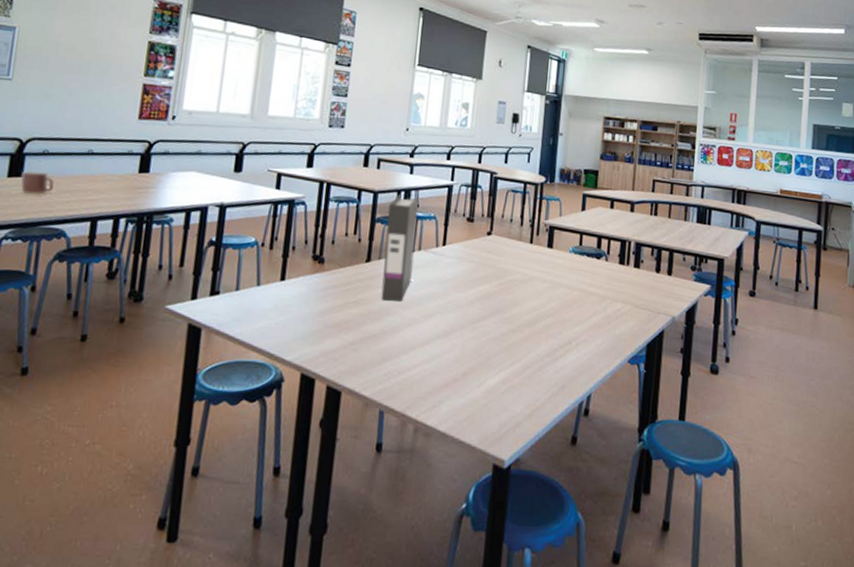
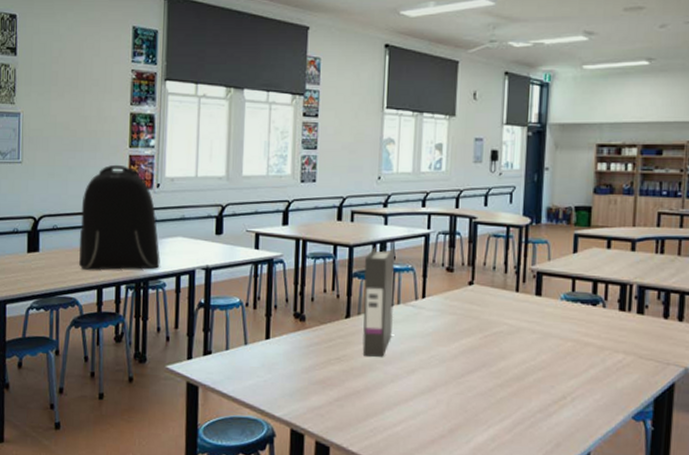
mug: present [21,171,54,196] -> none [38,245,64,268]
backpack: none [71,91,169,203] -> present [79,164,160,270]

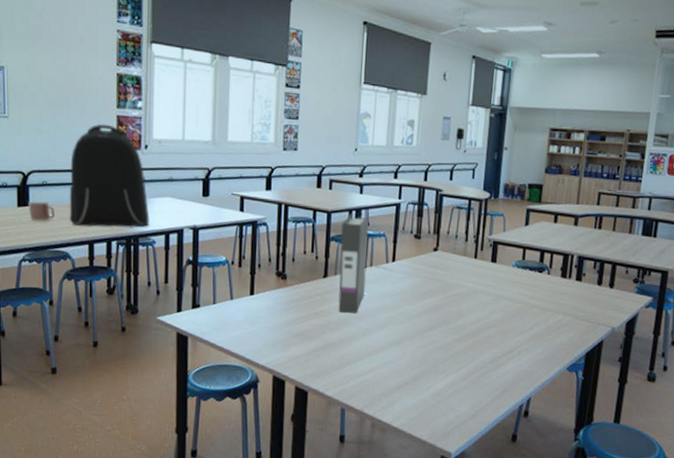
mug: none [38,245,64,268] -> present [28,200,55,223]

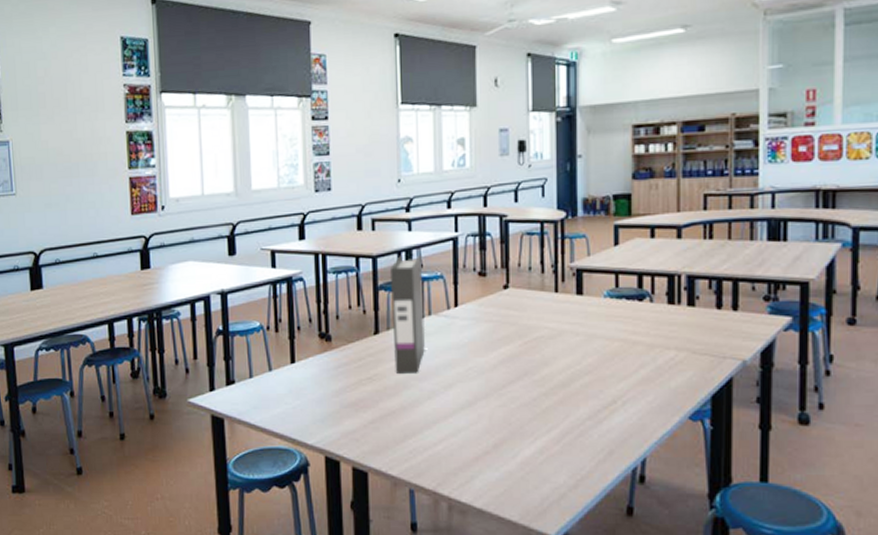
mug: present [28,200,55,223] -> none [41,280,70,305]
backpack: present [69,124,150,227] -> none [83,188,172,304]

